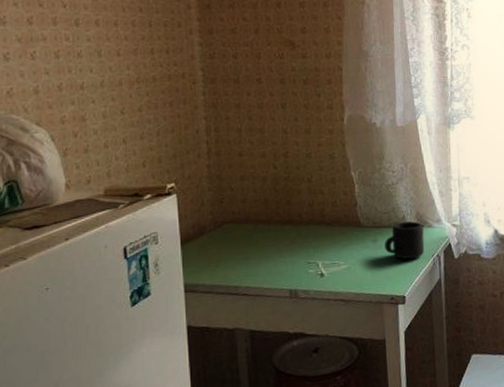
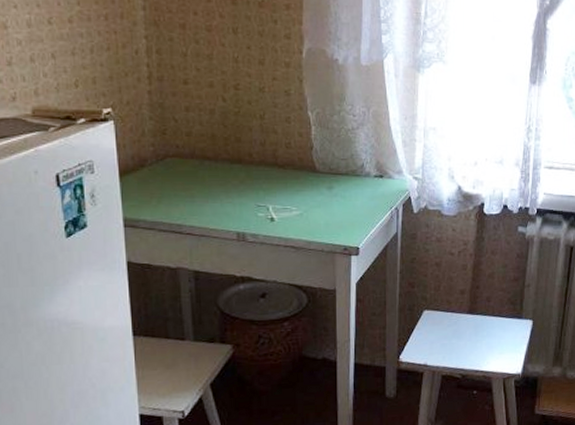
mug: present [385,221,425,260] -> none [341,171,383,211]

